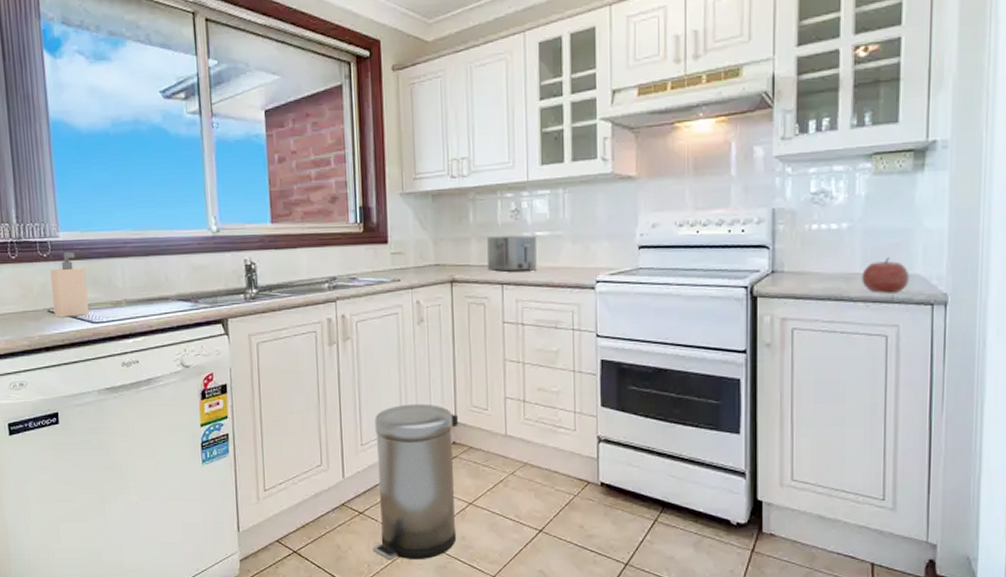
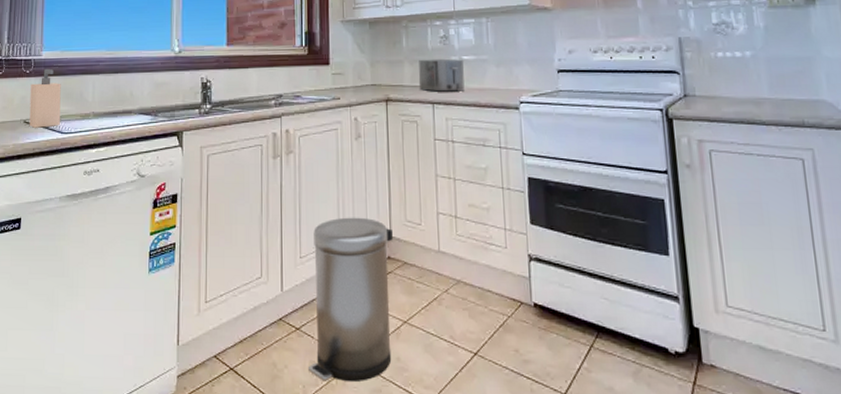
fruit: present [862,257,910,295] -> none [770,83,818,119]

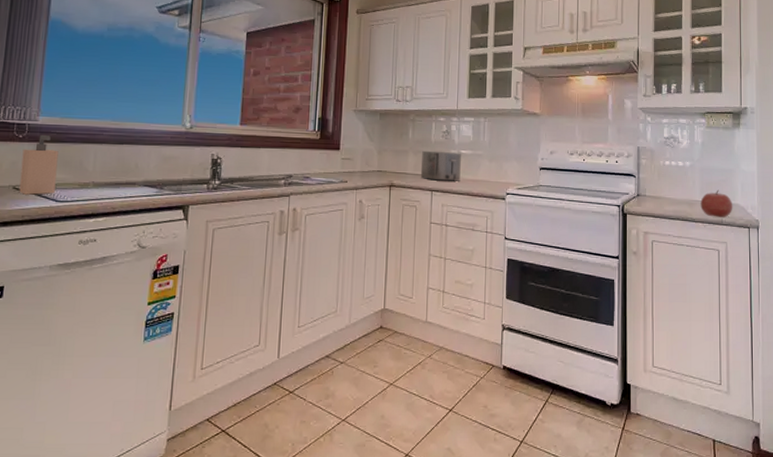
pedal bin: present [307,217,393,382] -> none [298,290,386,439]
fruit: none [770,83,818,119] -> present [700,189,733,219]

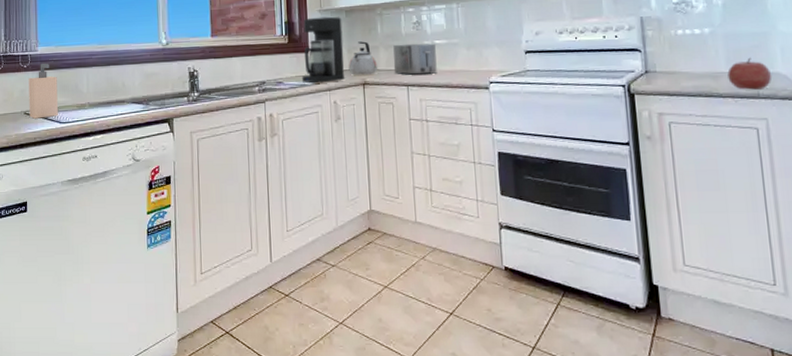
coffee maker: none [329,116,376,182] -> present [301,16,345,83]
kettle: none [377,144,406,178] -> present [348,41,378,76]

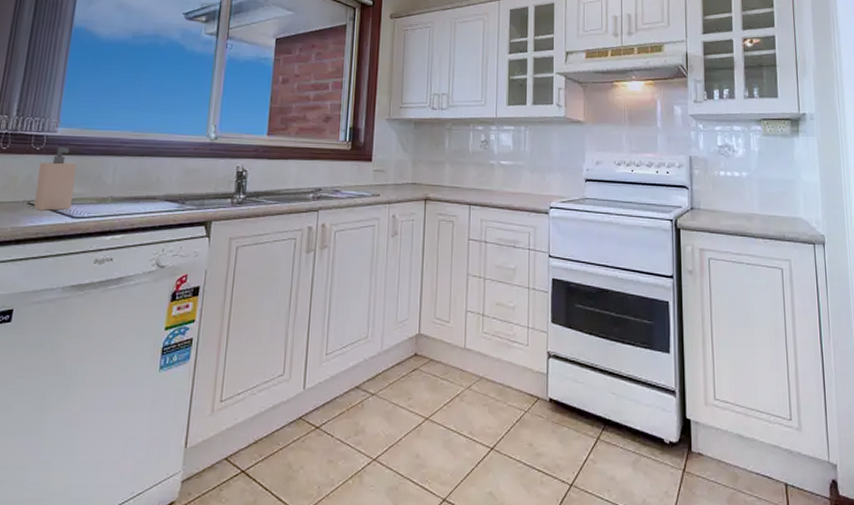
coffee maker: present [301,16,345,83] -> none [361,125,410,195]
kettle: present [348,41,378,76] -> none [411,155,442,191]
toaster: present [393,43,437,76] -> none [457,161,502,195]
fruit: present [727,57,772,91] -> none [760,202,796,234]

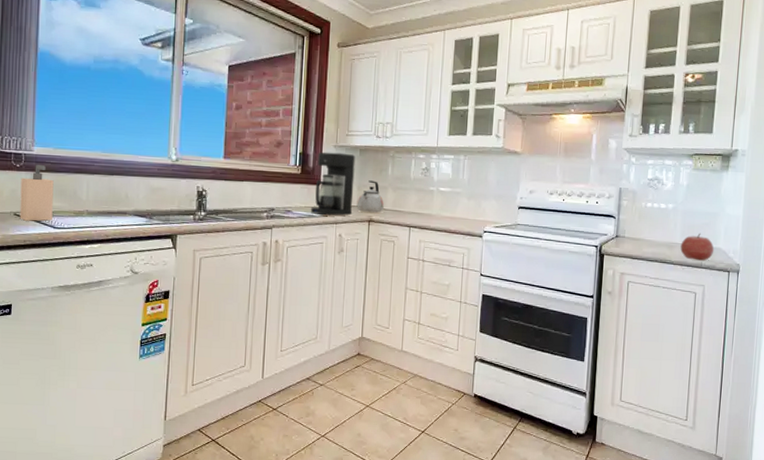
coffee maker: none [361,125,410,195] -> present [310,152,356,216]
kettle: none [411,155,442,191] -> present [356,180,385,214]
fruit: none [760,202,796,234] -> present [680,233,715,262]

